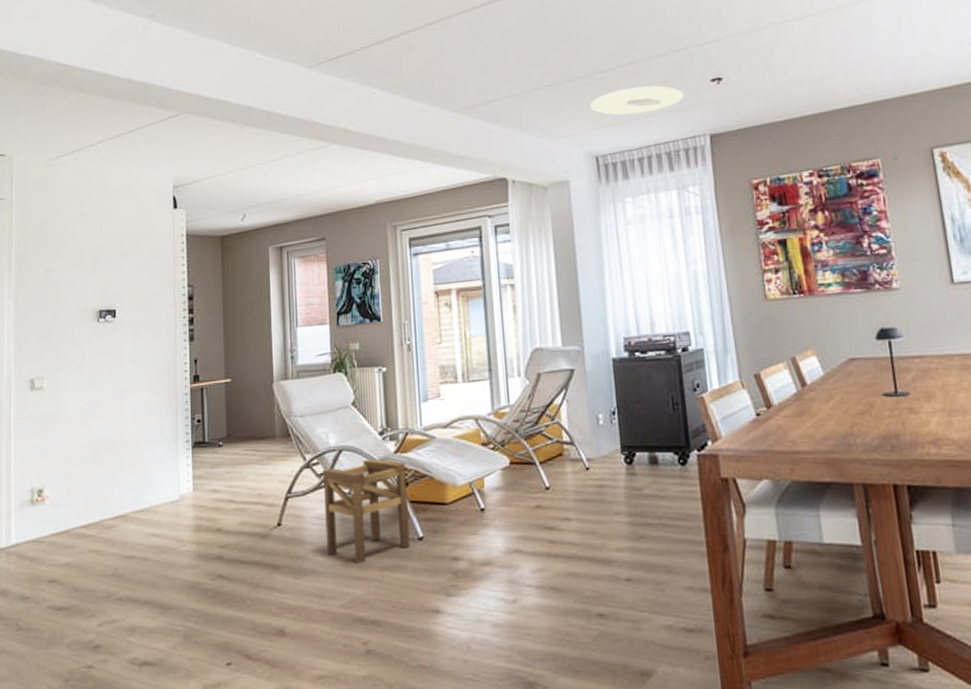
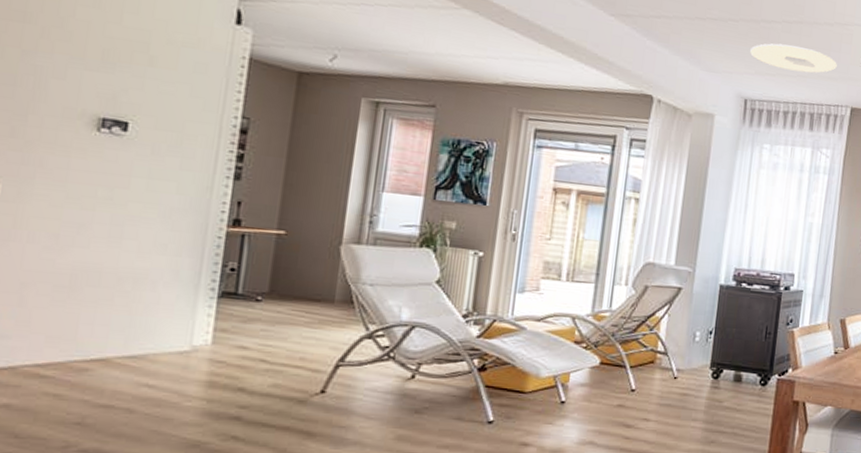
stool: present [322,458,410,564] -> none [378,339,487,440]

